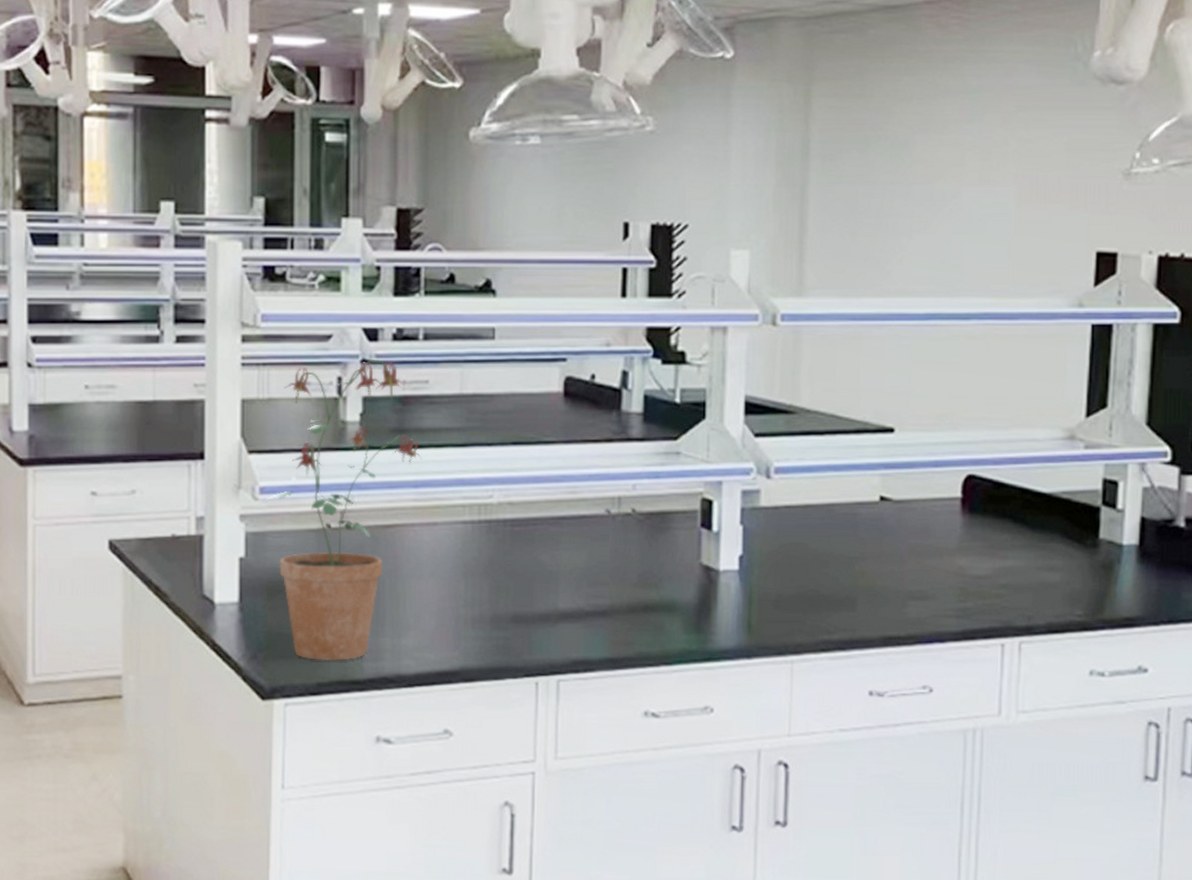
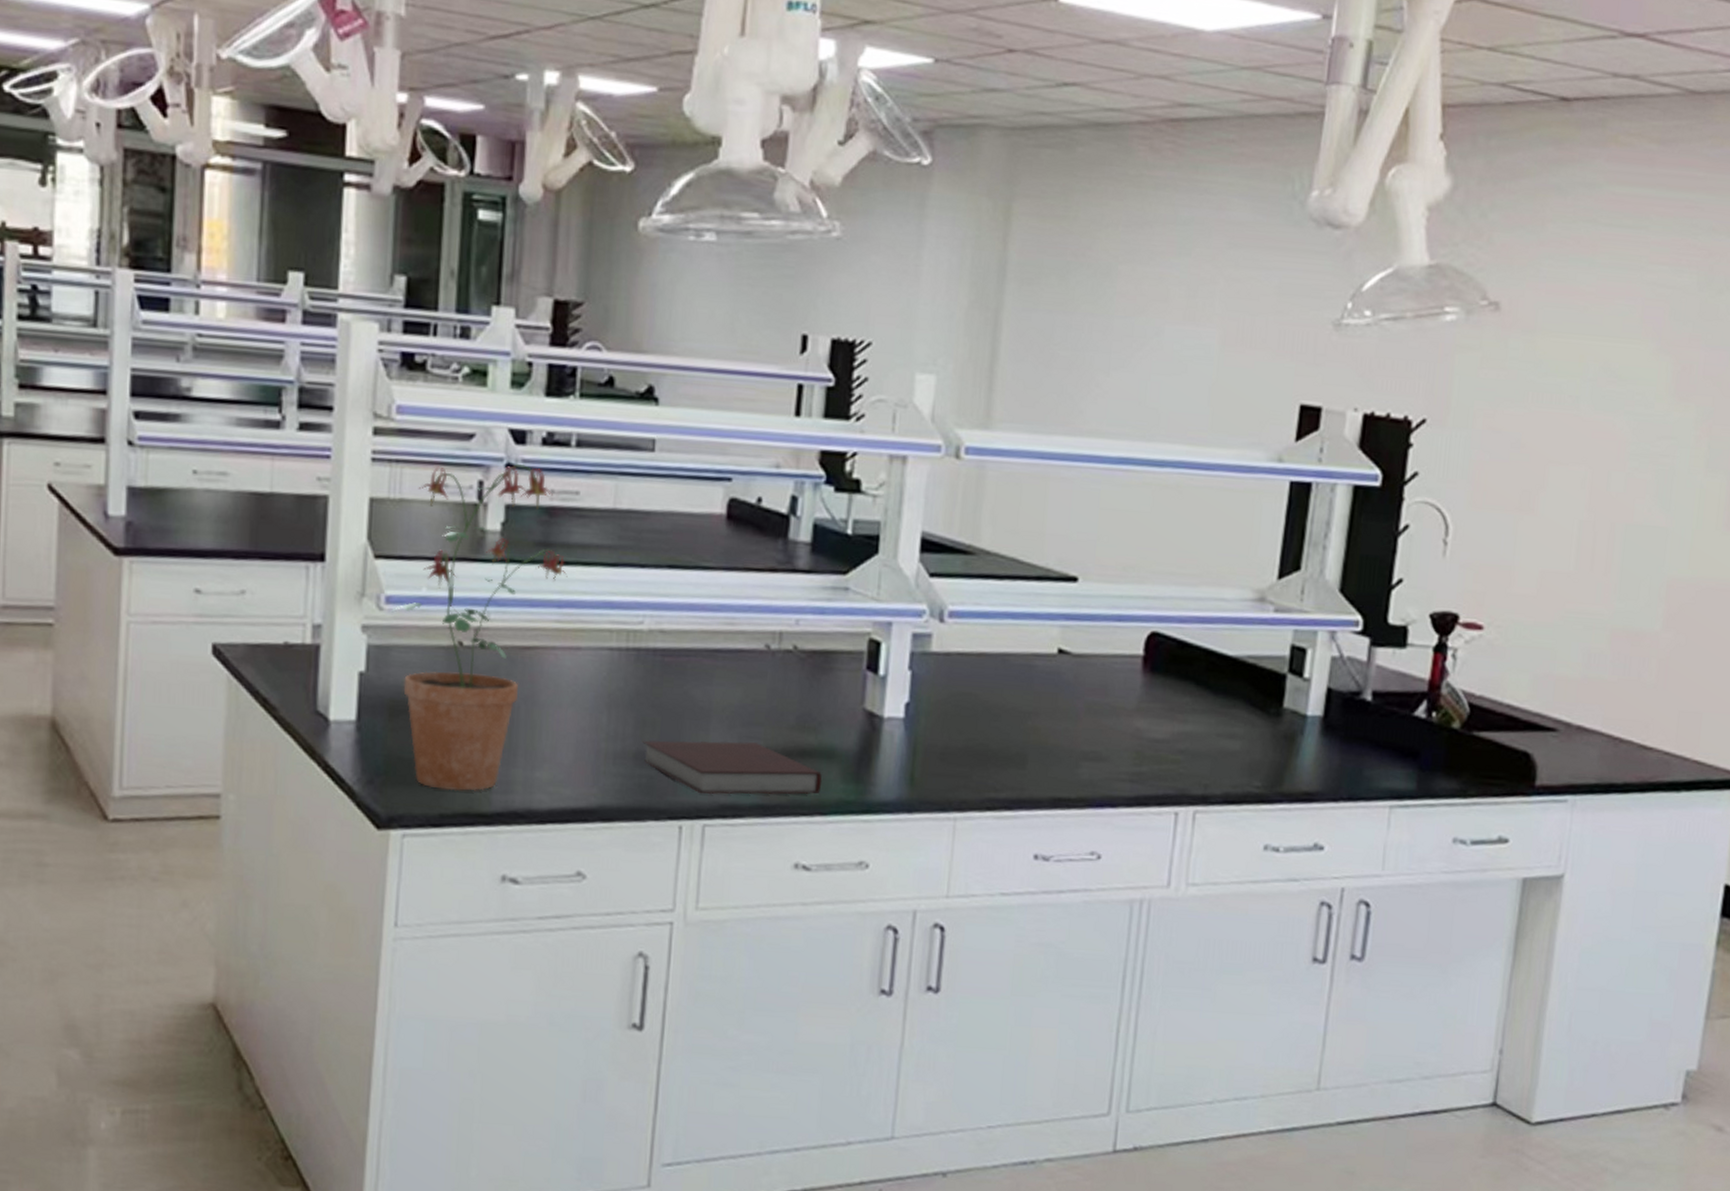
notebook: none [498,601,666,652] -> present [643,740,822,795]

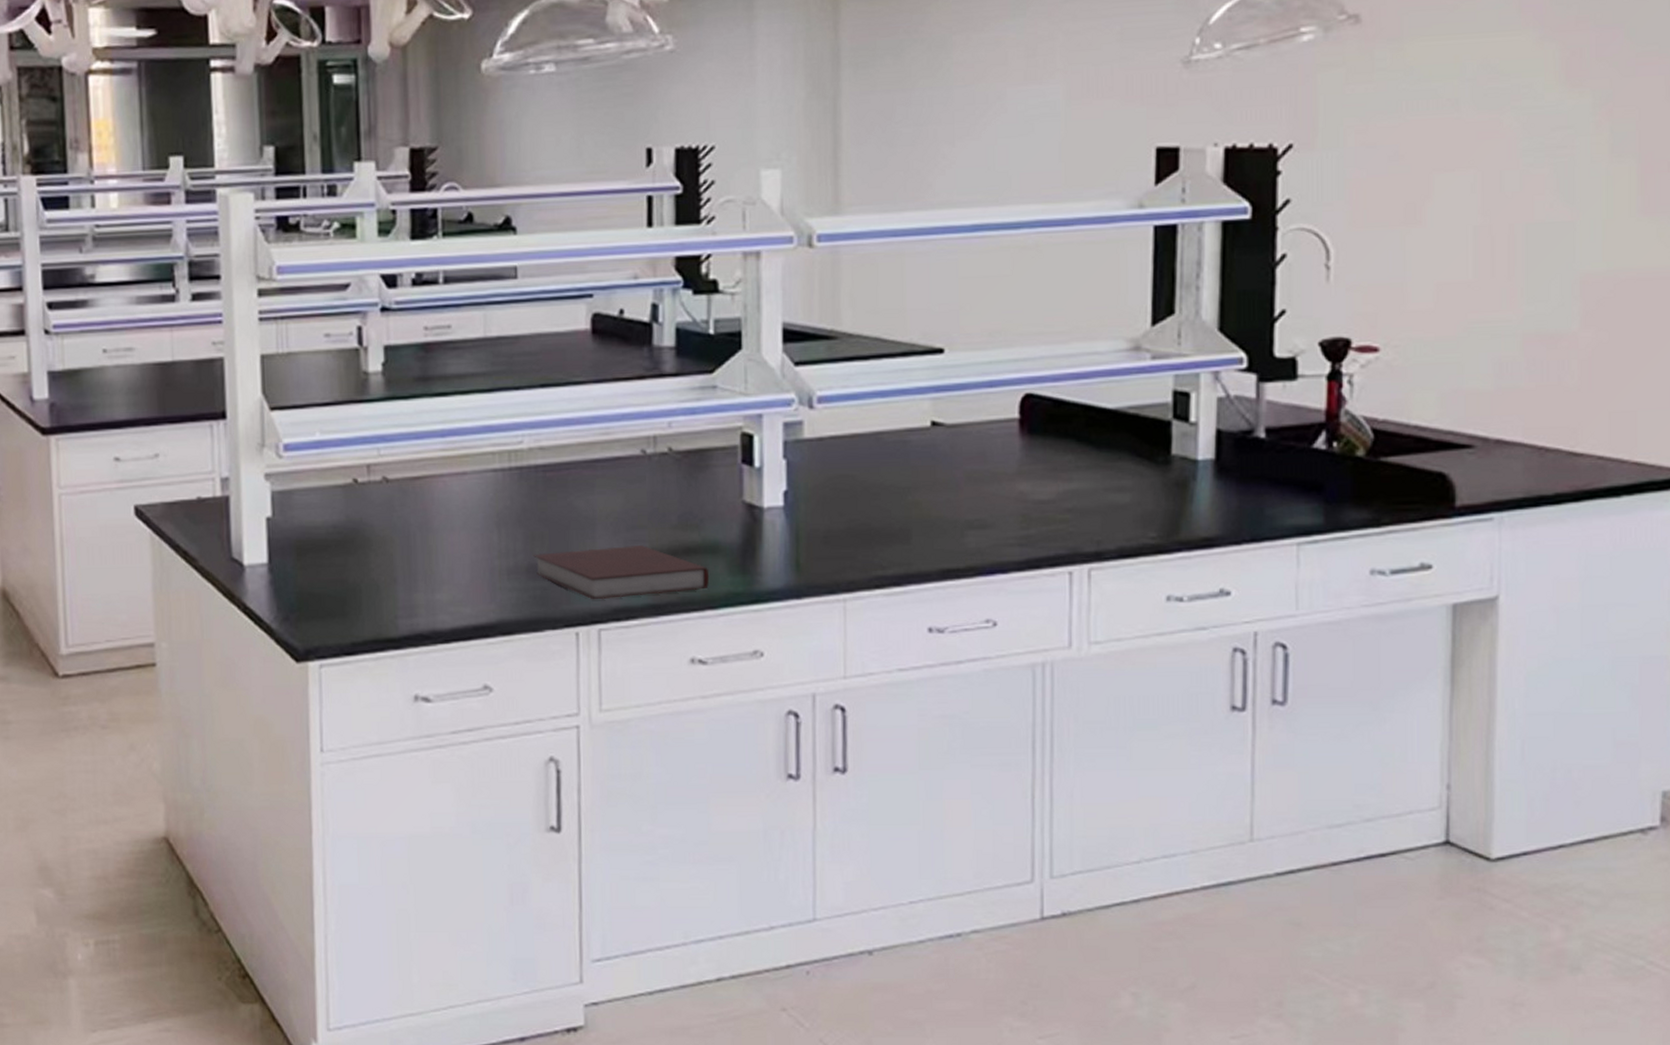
potted plant: present [391,464,568,791] -> none [290,306,448,619]

